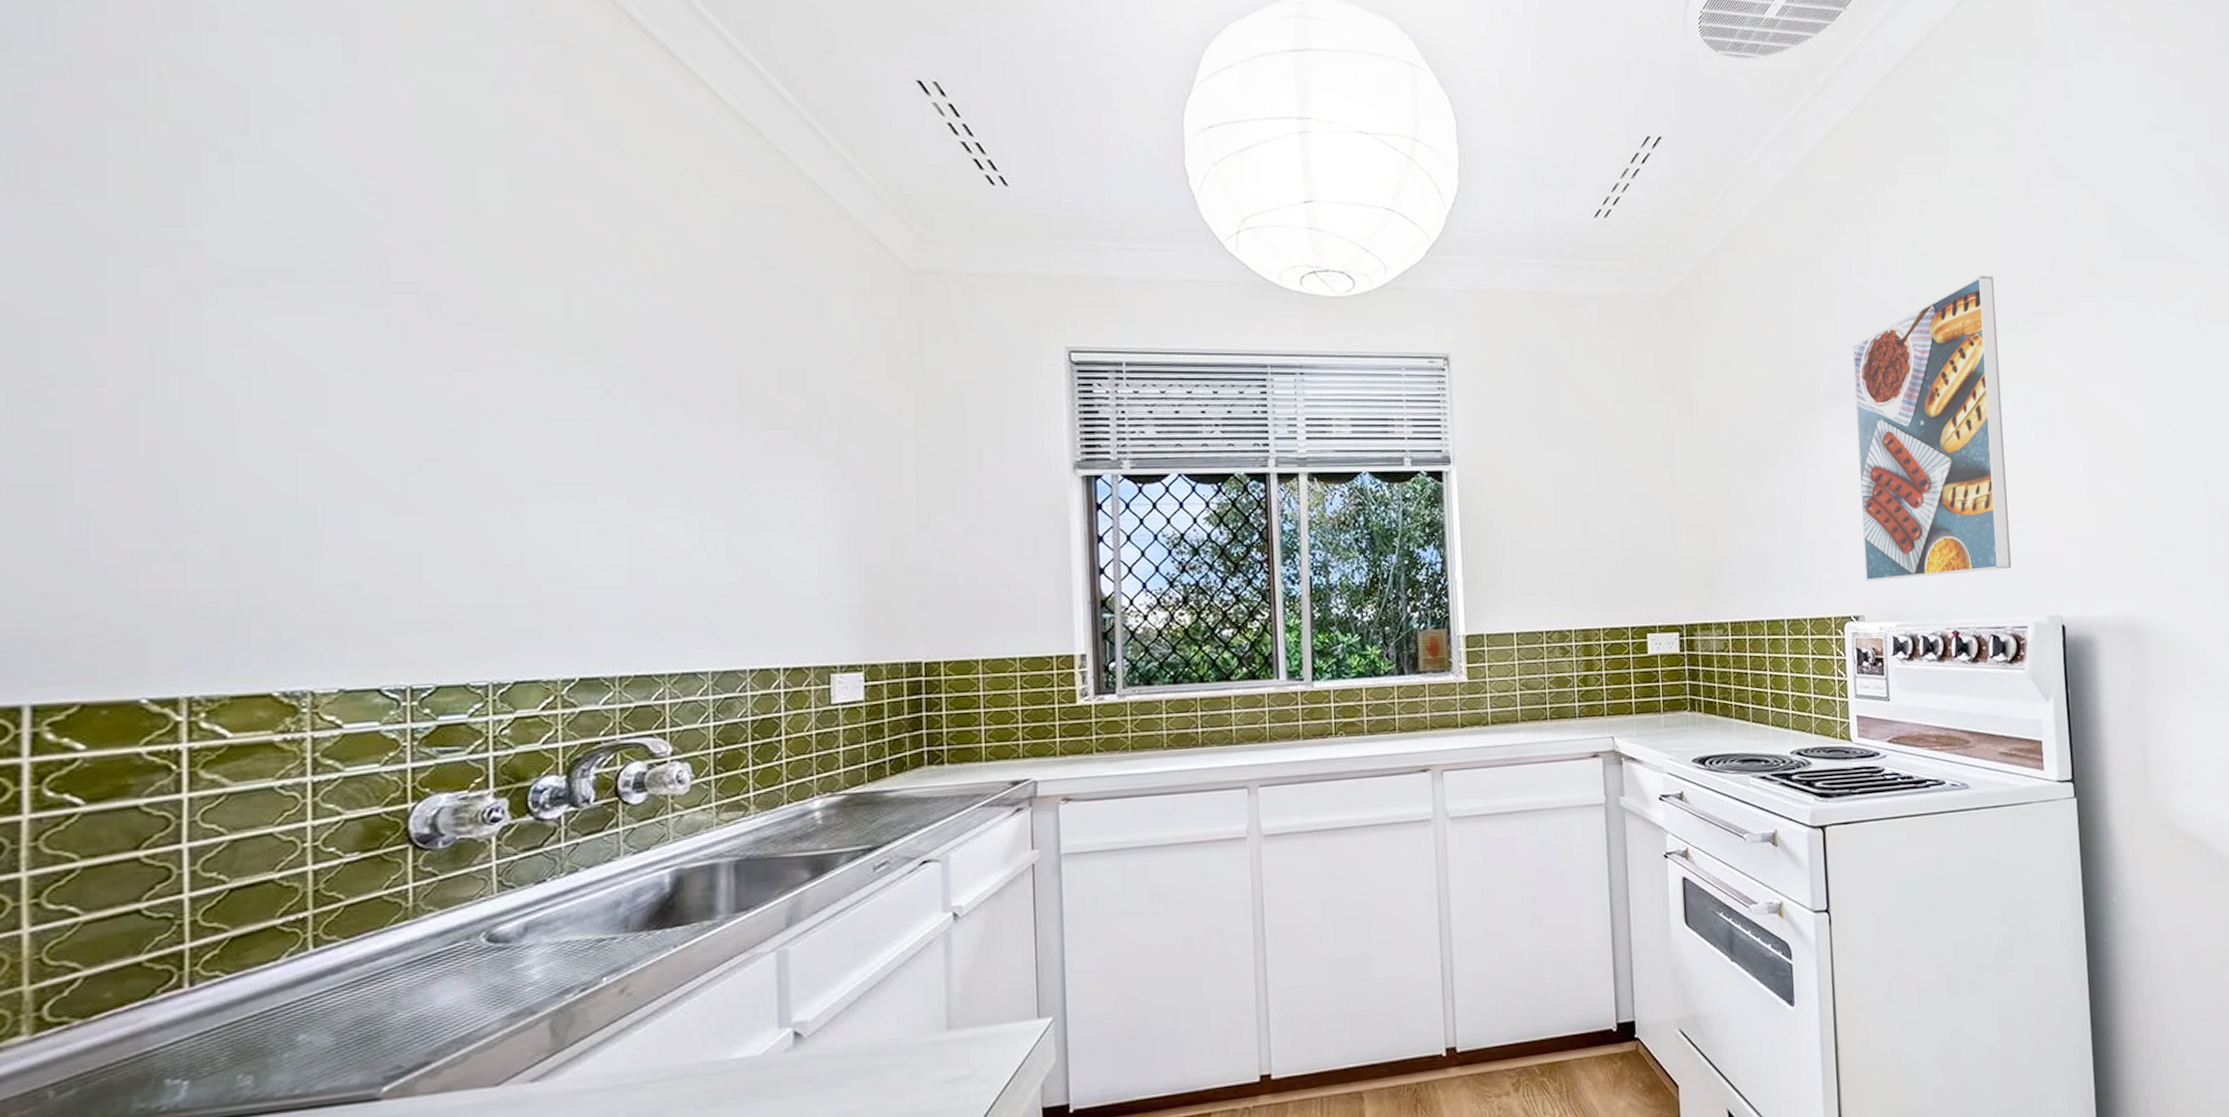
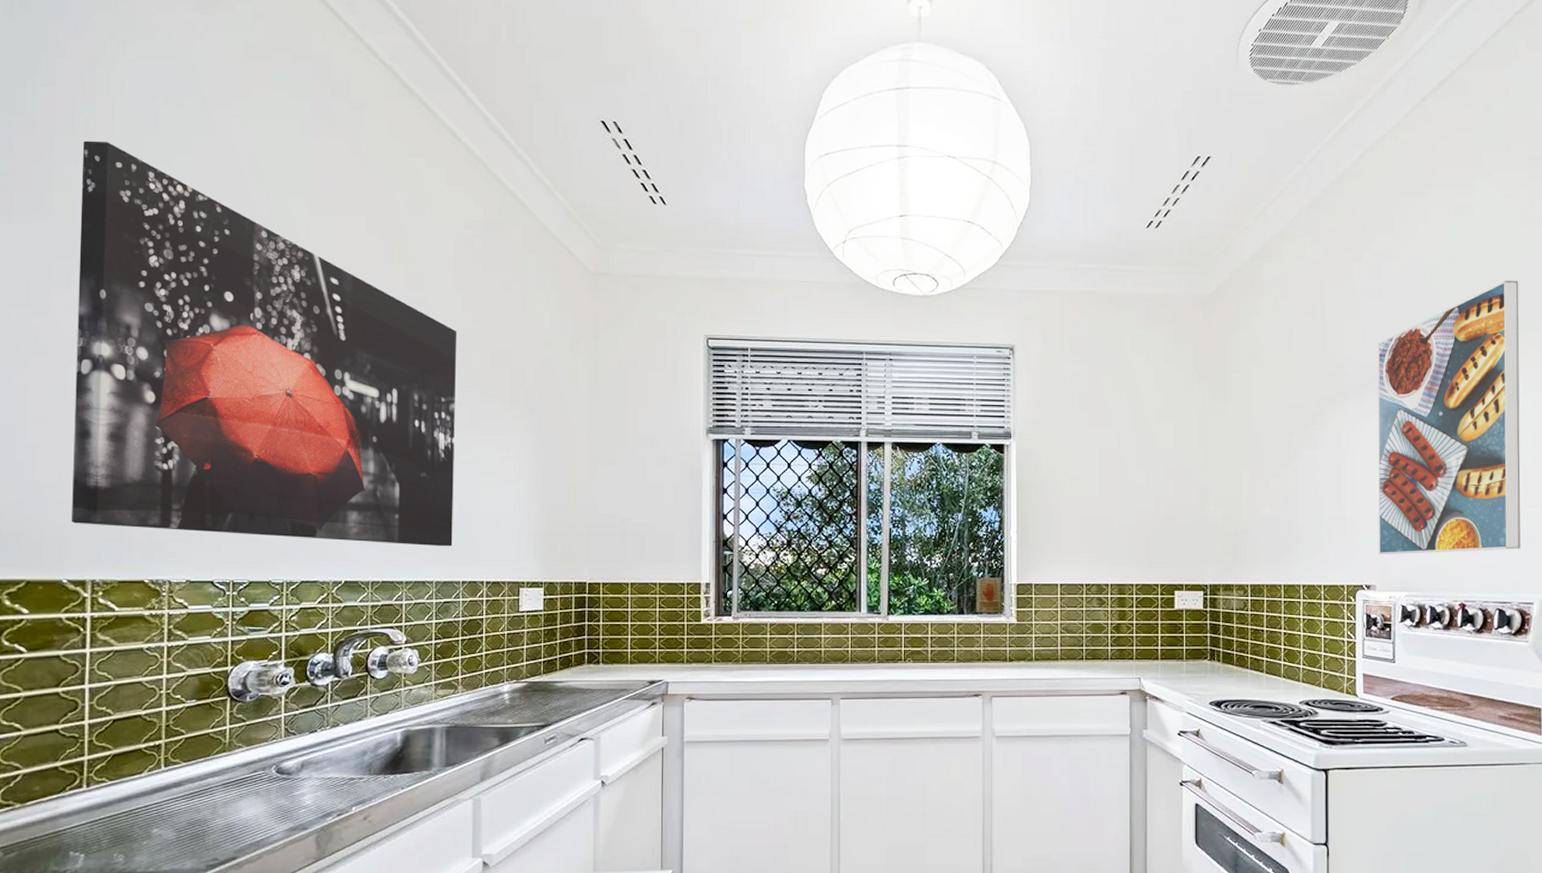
wall art: none [152,91,734,627] -> present [72,140,457,547]

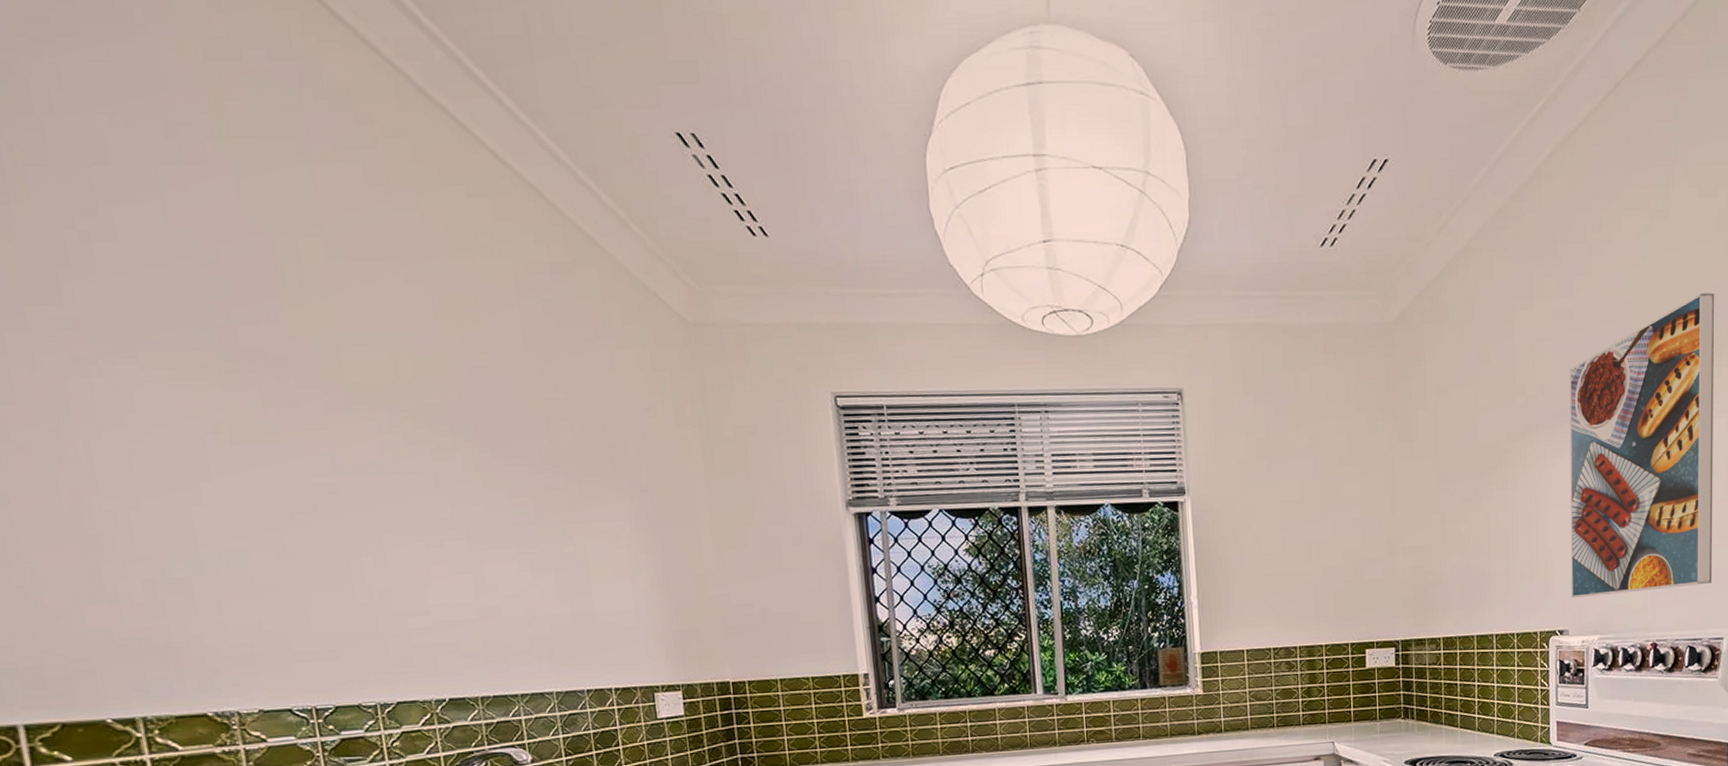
wall art: present [72,140,457,547] -> none [11,175,570,654]

